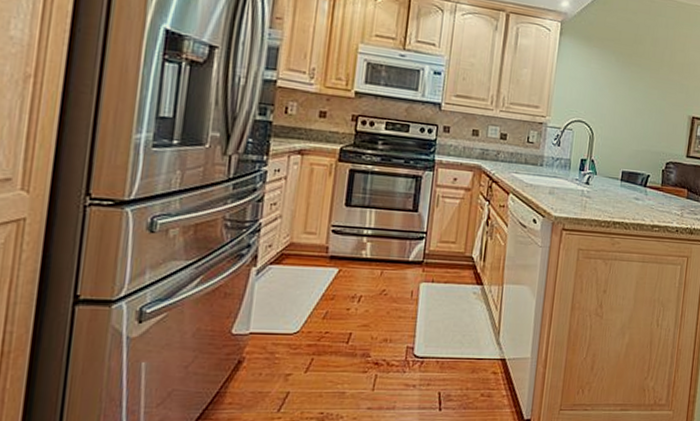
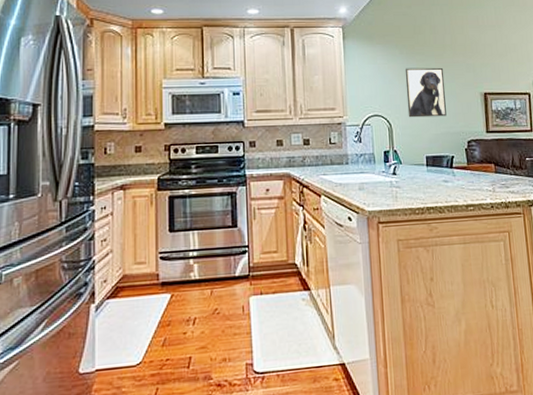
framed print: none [612,77,657,134] -> present [405,67,447,118]

